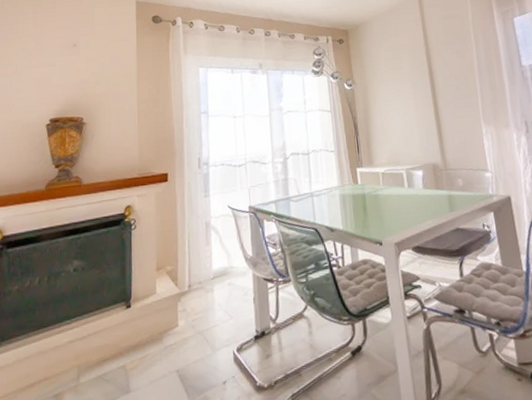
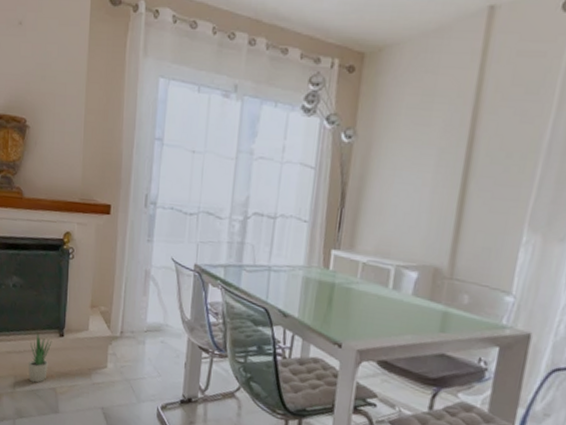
potted plant: none [93,312,119,367] -> present [28,333,52,383]

